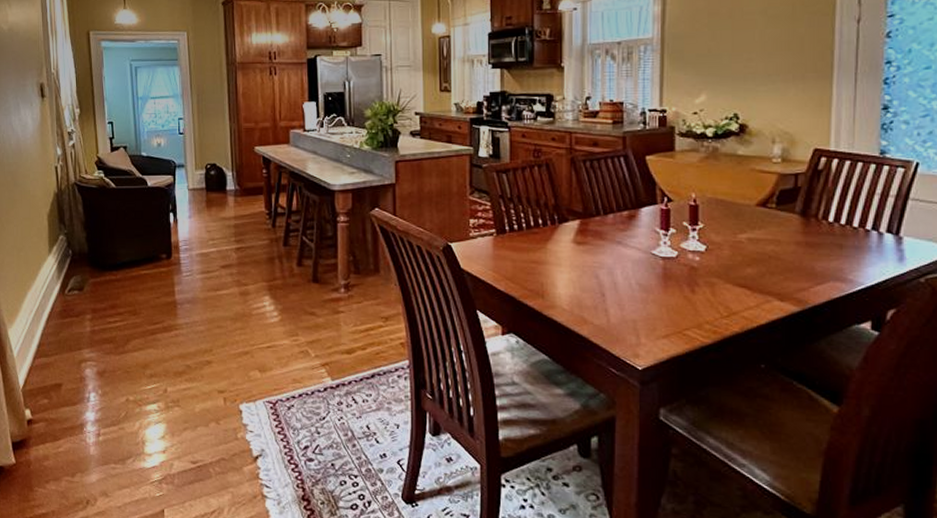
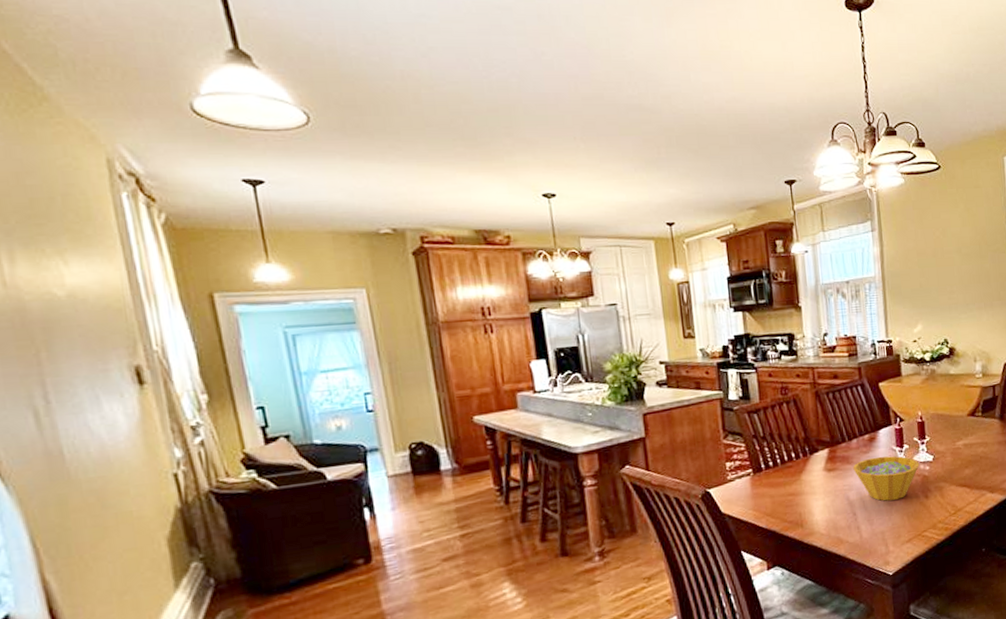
bowl: none [606,237,688,288] -> present [853,456,920,501]

